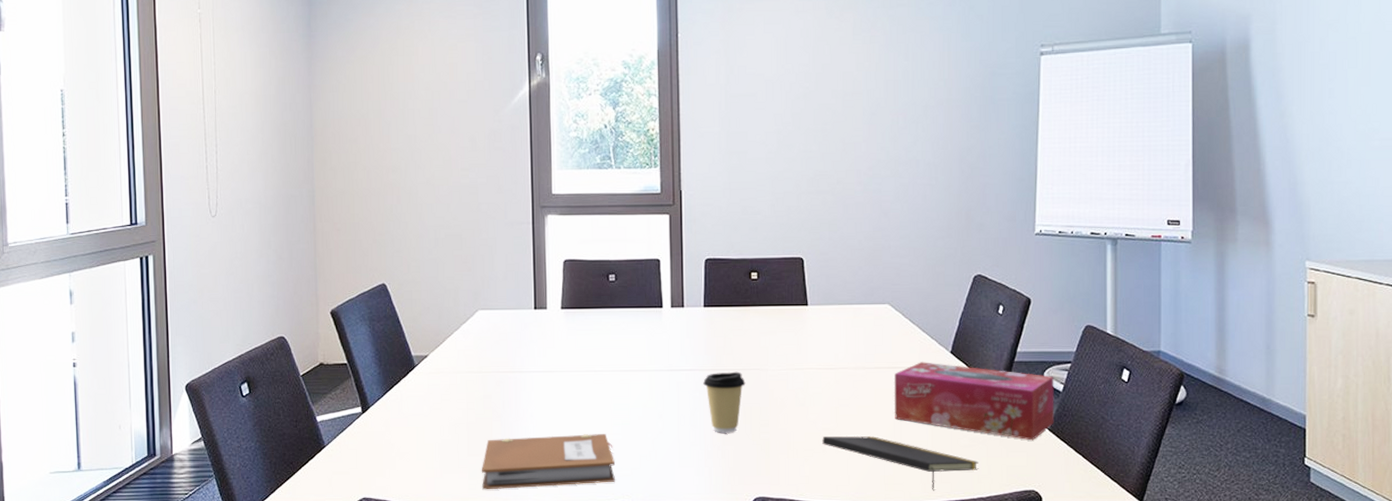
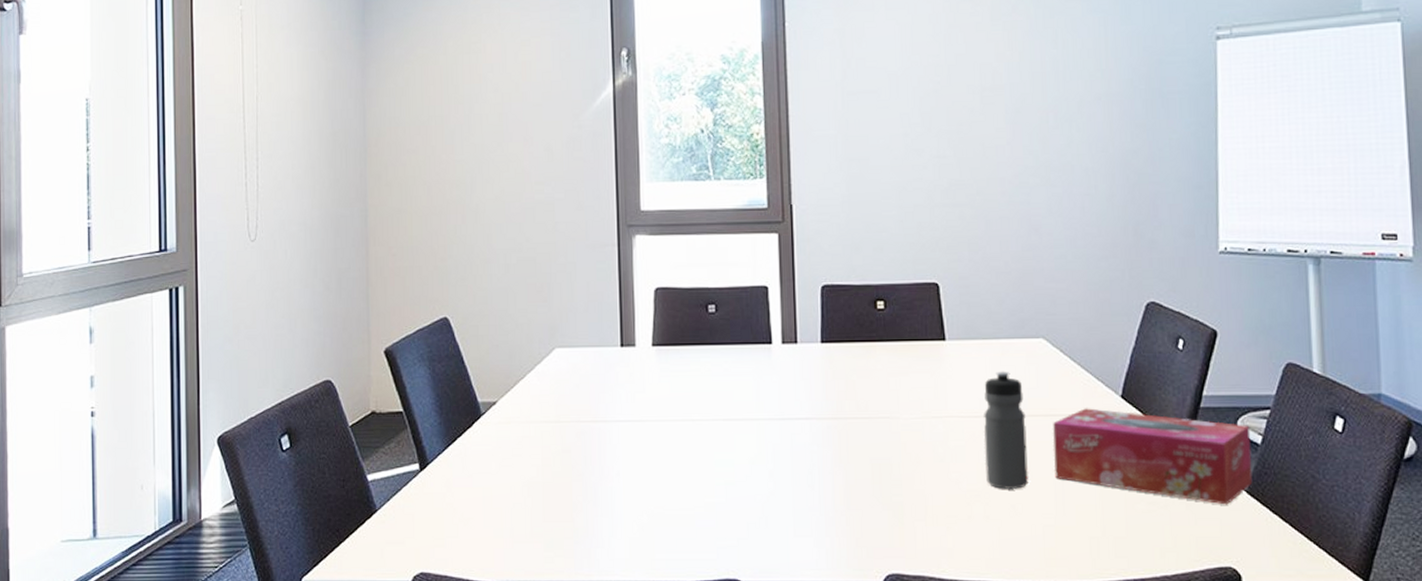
notebook: present [482,434,615,490] -> none [560,496,718,564]
coffee cup: present [703,371,746,433] -> none [822,420,873,495]
notepad: present [822,435,979,491] -> none [967,498,1161,568]
water bottle: none [838,331,873,429] -> present [984,371,1028,490]

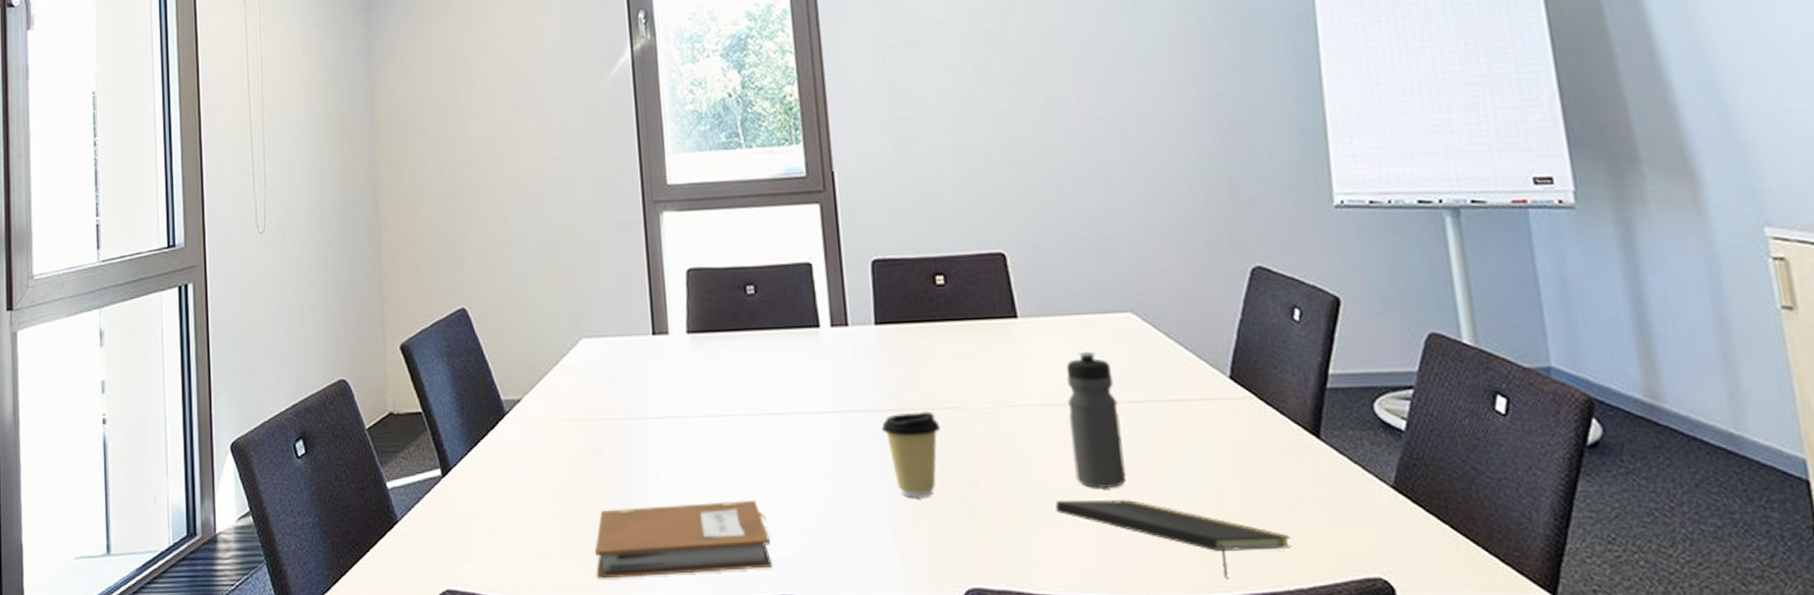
notebook: none [560,496,718,564] -> present [595,501,772,579]
coffee cup: none [822,420,873,495] -> present [882,411,941,498]
notepad: none [967,498,1161,568] -> present [1055,499,1292,580]
tissue box: present [1053,408,1253,505] -> none [1150,392,1399,504]

